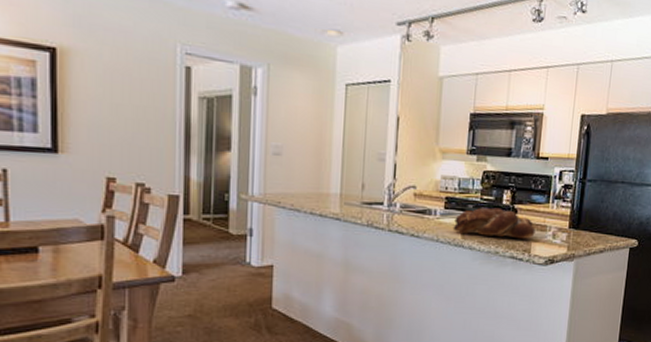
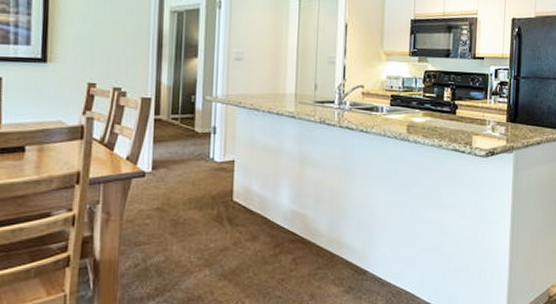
bread loaf: present [453,207,535,239] -> none [398,103,475,133]

